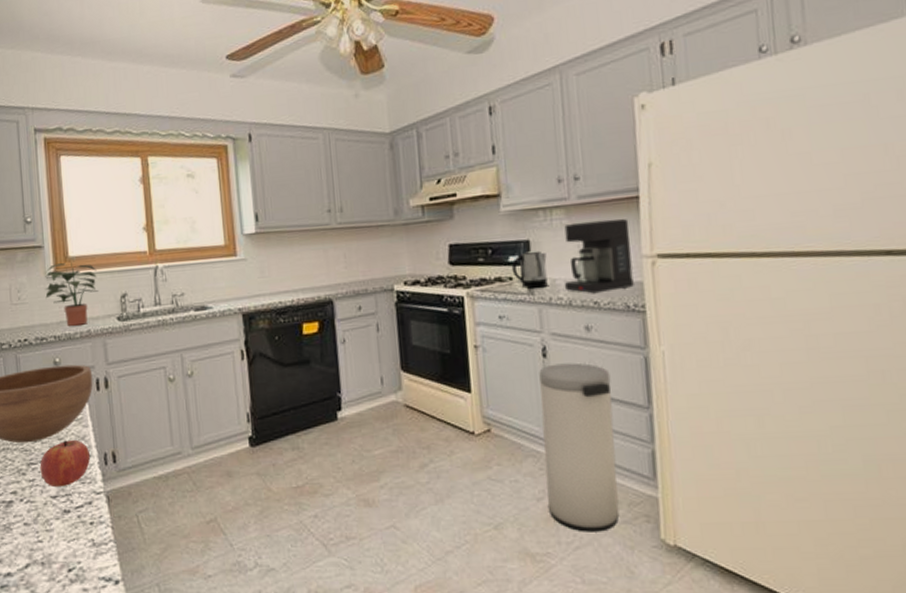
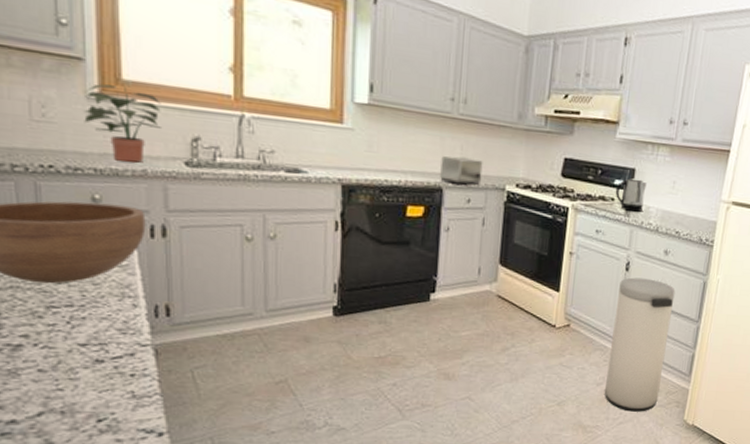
fruit: present [40,439,90,488] -> none [64,286,135,336]
toaster: none [327,263,369,294] -> present [440,155,483,186]
coffee maker: present [564,218,634,294] -> none [656,161,718,225]

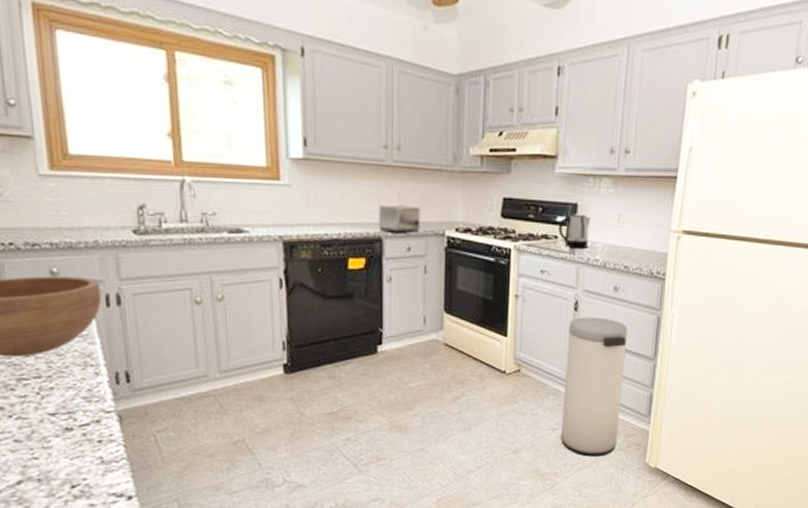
potted plant: present [84,83,161,163] -> none [36,160,108,234]

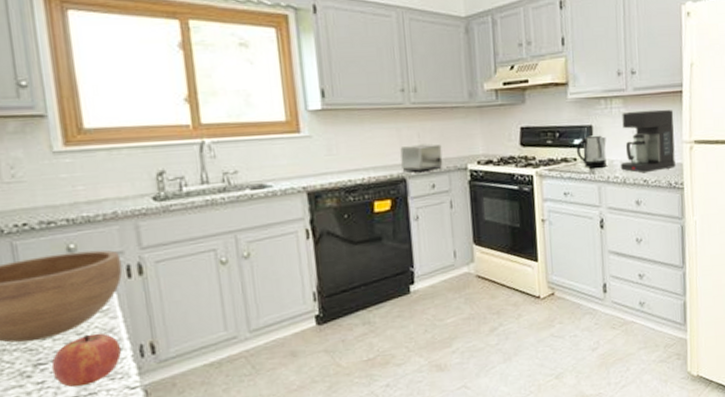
fruit: none [33,356,98,405] -> present [51,332,121,388]
pedal bin: present [560,317,628,457] -> none [597,232,657,373]
coffee maker: none [603,192,665,259] -> present [621,109,676,174]

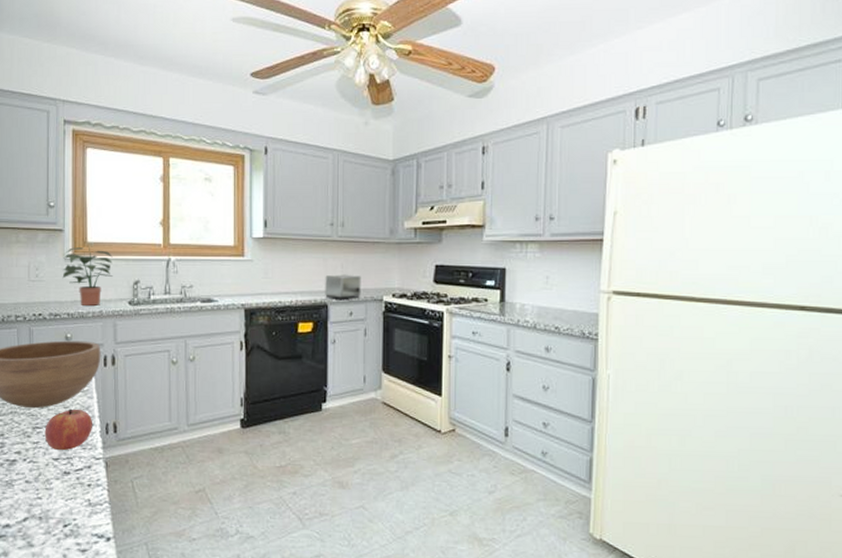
potted plant: none [51,135,126,208] -> present [62,247,113,306]
kettle: present [576,135,607,168] -> none [488,278,519,310]
coffee maker: present [621,109,676,174] -> none [532,257,592,320]

